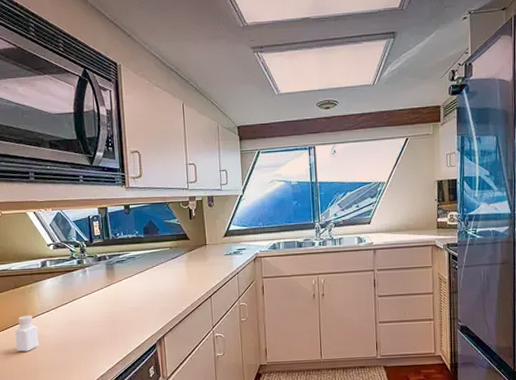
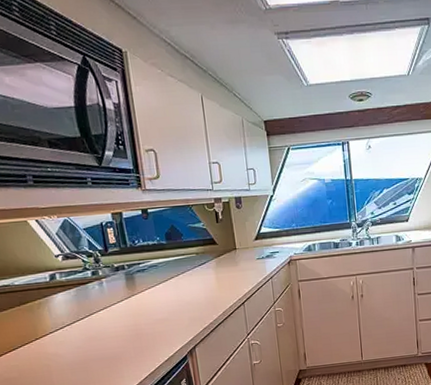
pepper shaker: present [14,315,39,352] -> none [24,333,55,373]

